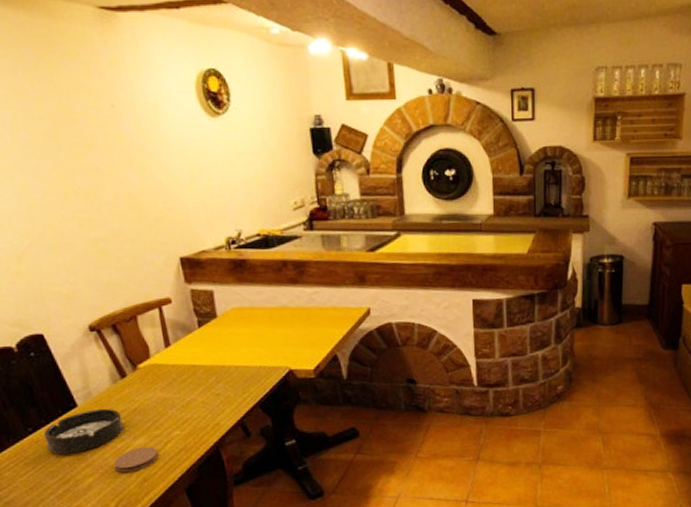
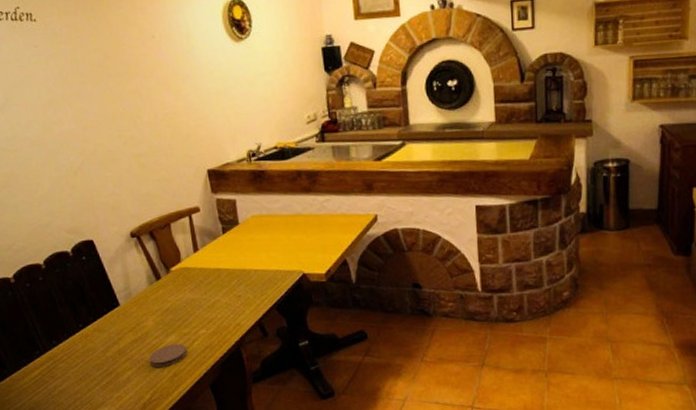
ashtray: present [43,408,124,455] -> none [91,307,158,349]

